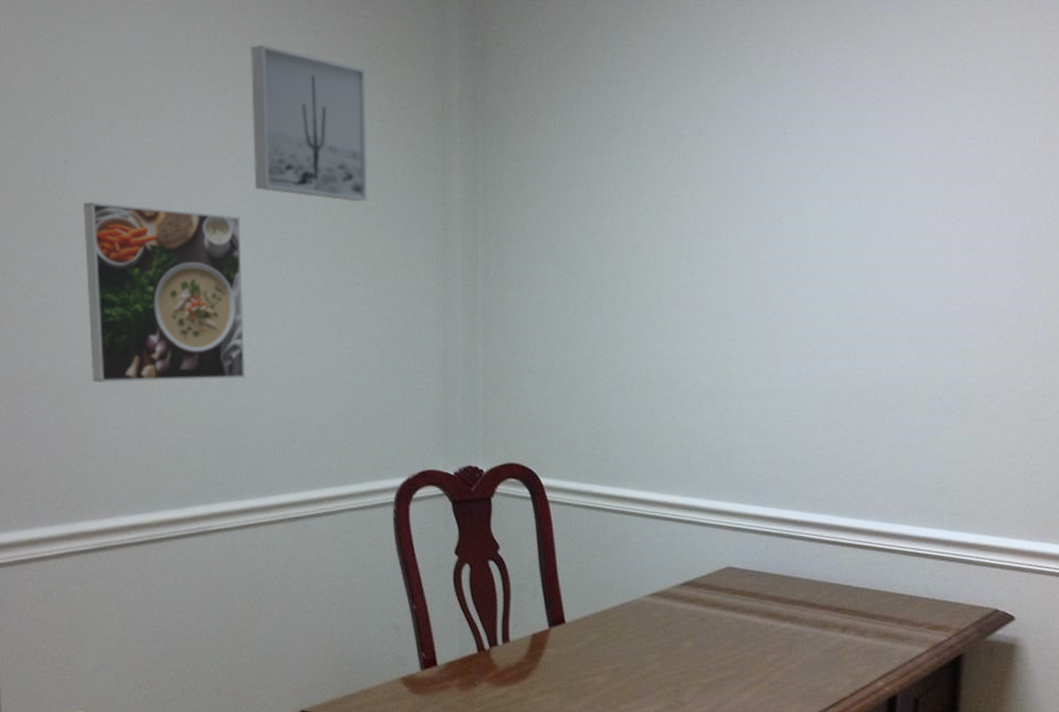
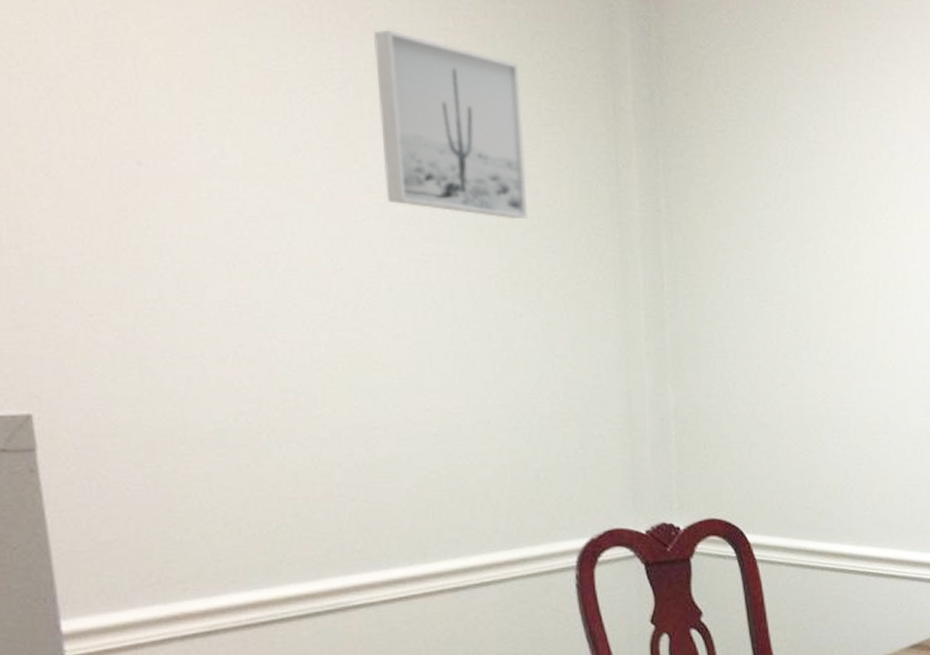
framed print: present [83,202,246,382] -> none [166,214,387,433]

